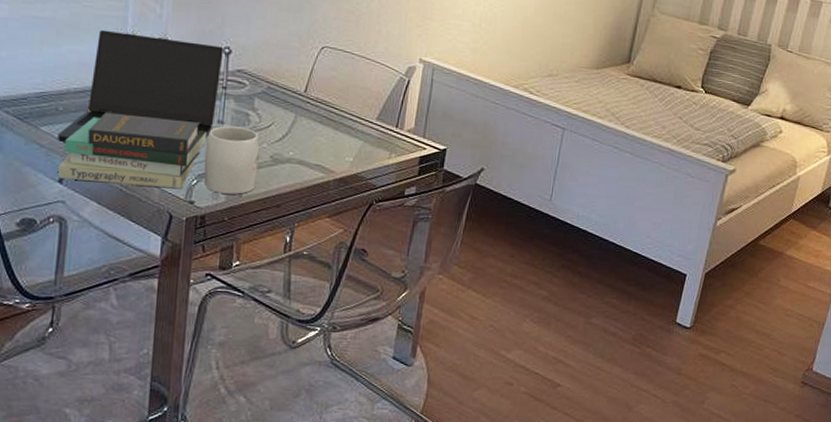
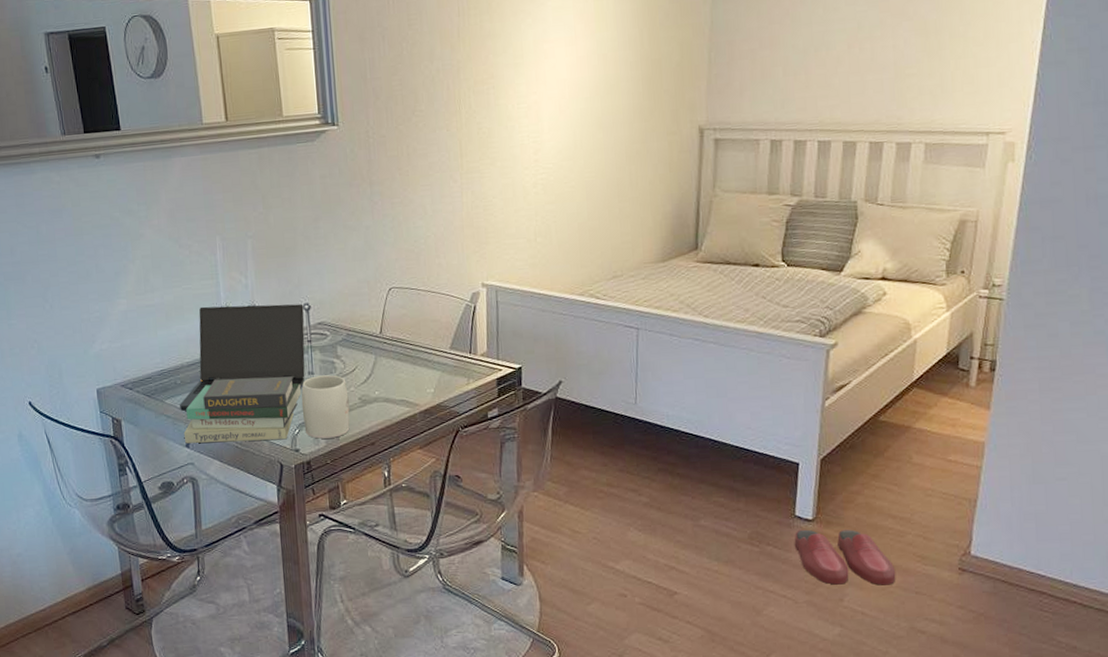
slippers: none [671,335,751,392] -> present [794,529,896,586]

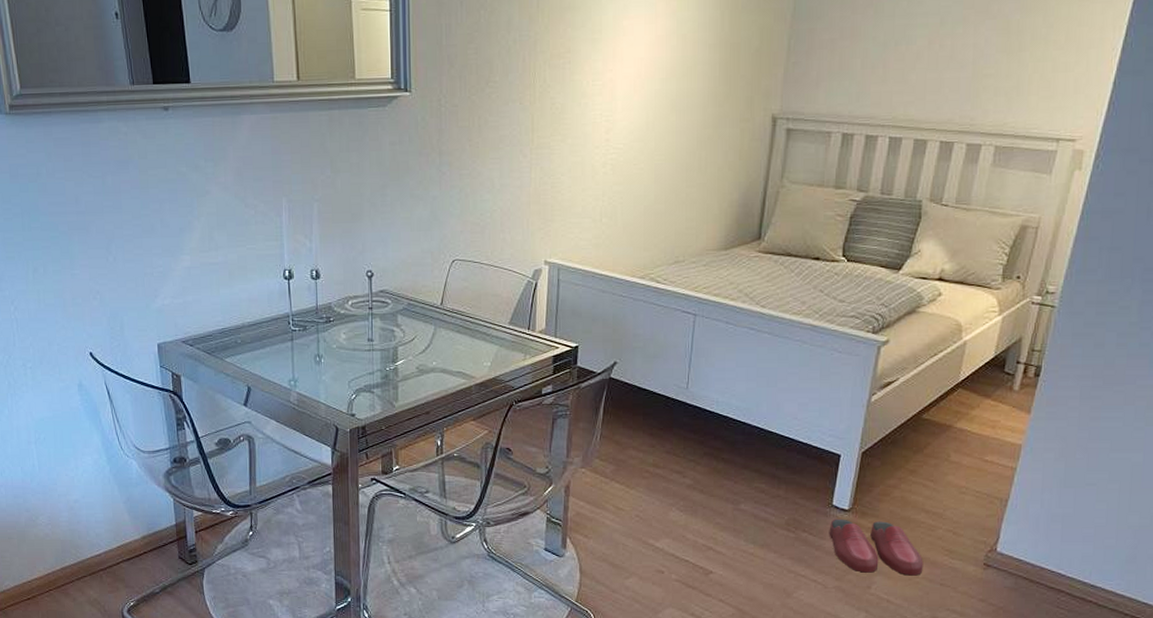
laptop: present [180,304,305,411] -> none [239,267,367,370]
books: present [183,376,302,444] -> none [242,340,360,404]
mug: present [301,375,350,439] -> none [359,343,407,405]

